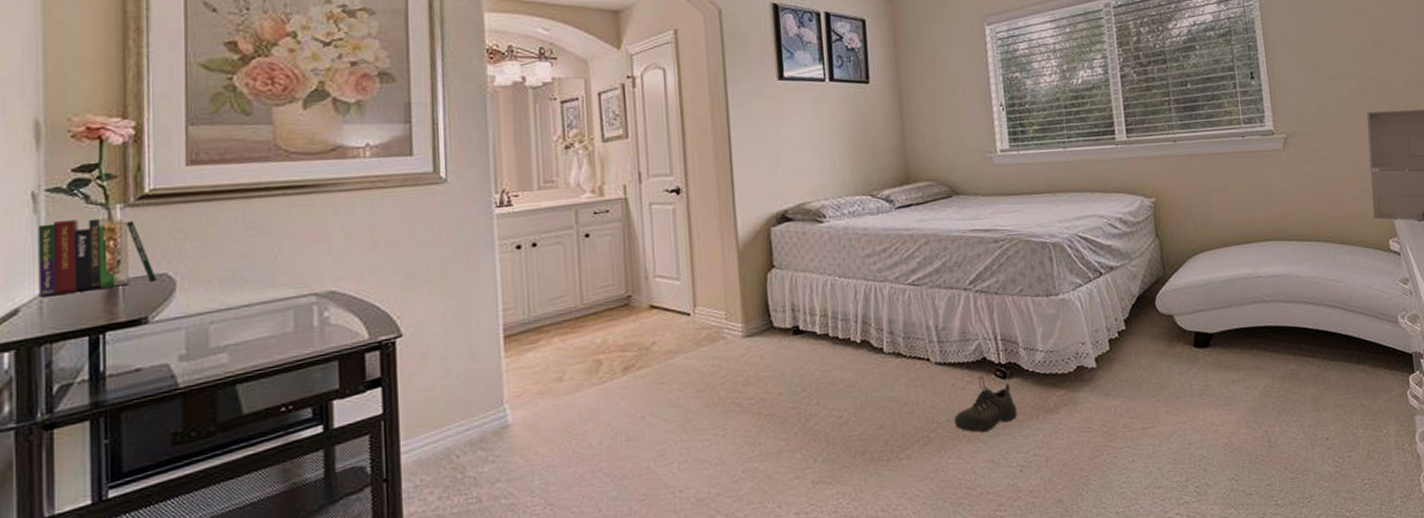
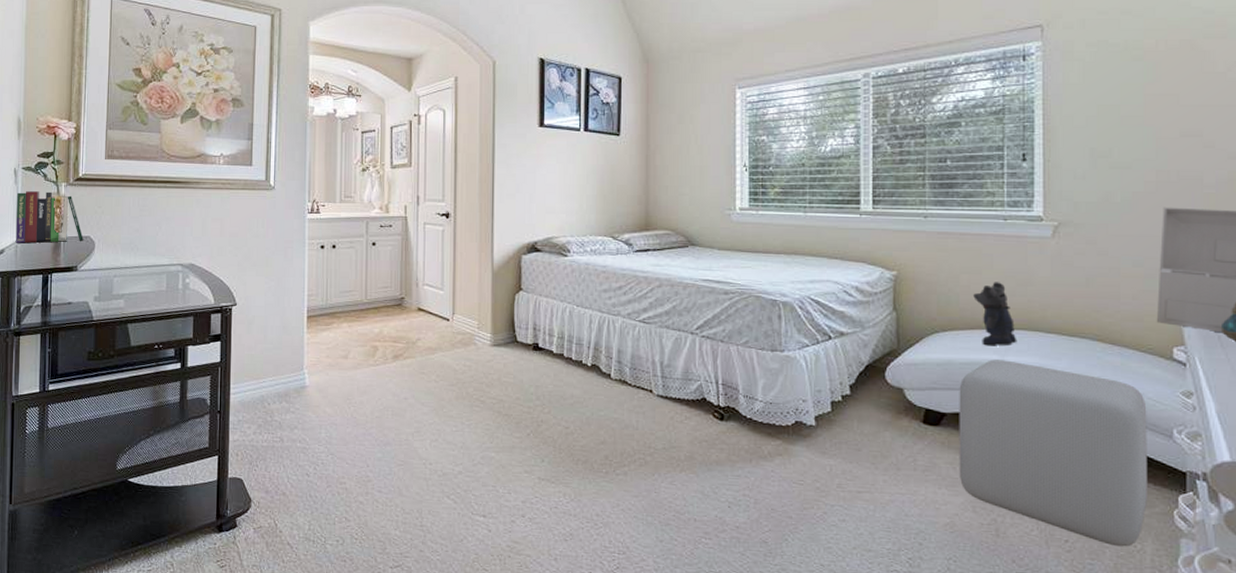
shoe: present [953,376,1018,433] -> none [669,414,731,465]
pouf: none [1222,272,1386,435] -> present [959,360,1147,547]
bear: none [1224,197,1266,261] -> present [973,282,1017,347]

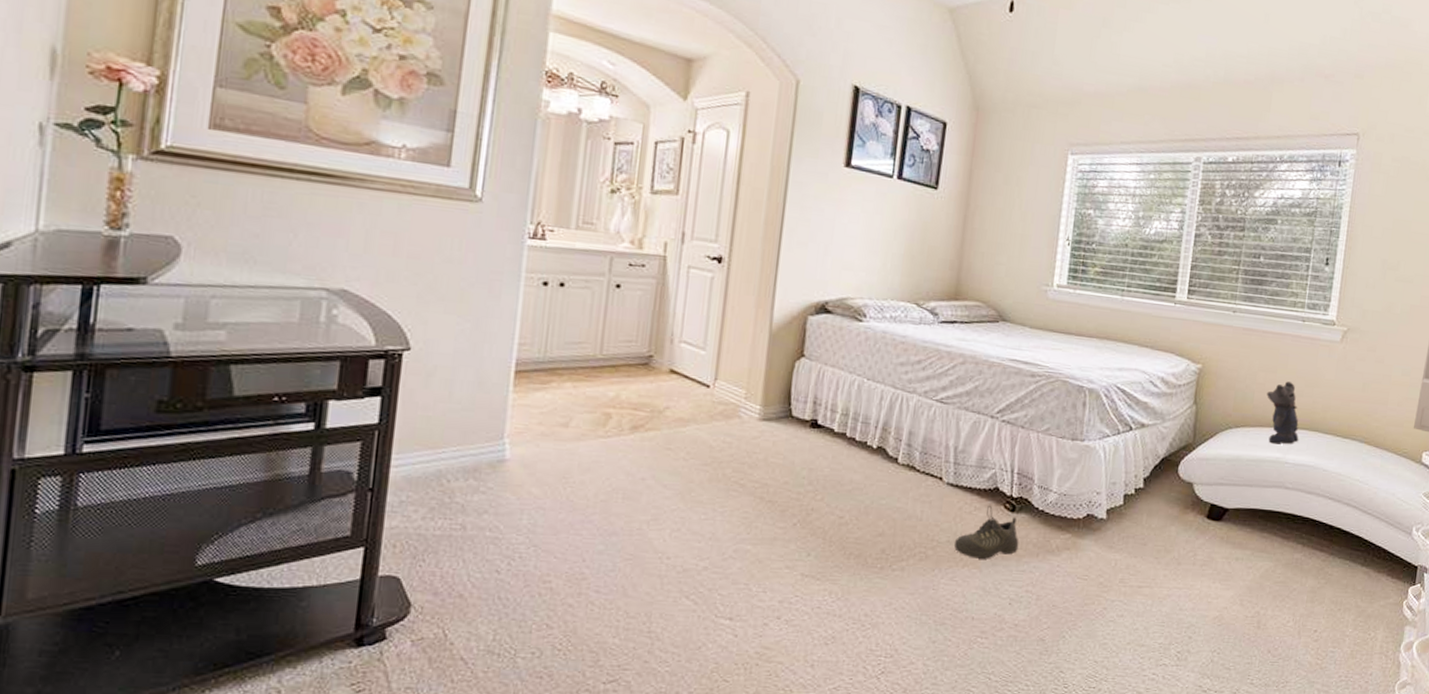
books: present [16,191,83,244] -> none [35,159,162,242]
shoe: none [669,414,731,465] -> present [953,504,1019,559]
pouf: present [959,360,1147,547] -> none [1232,457,1395,635]

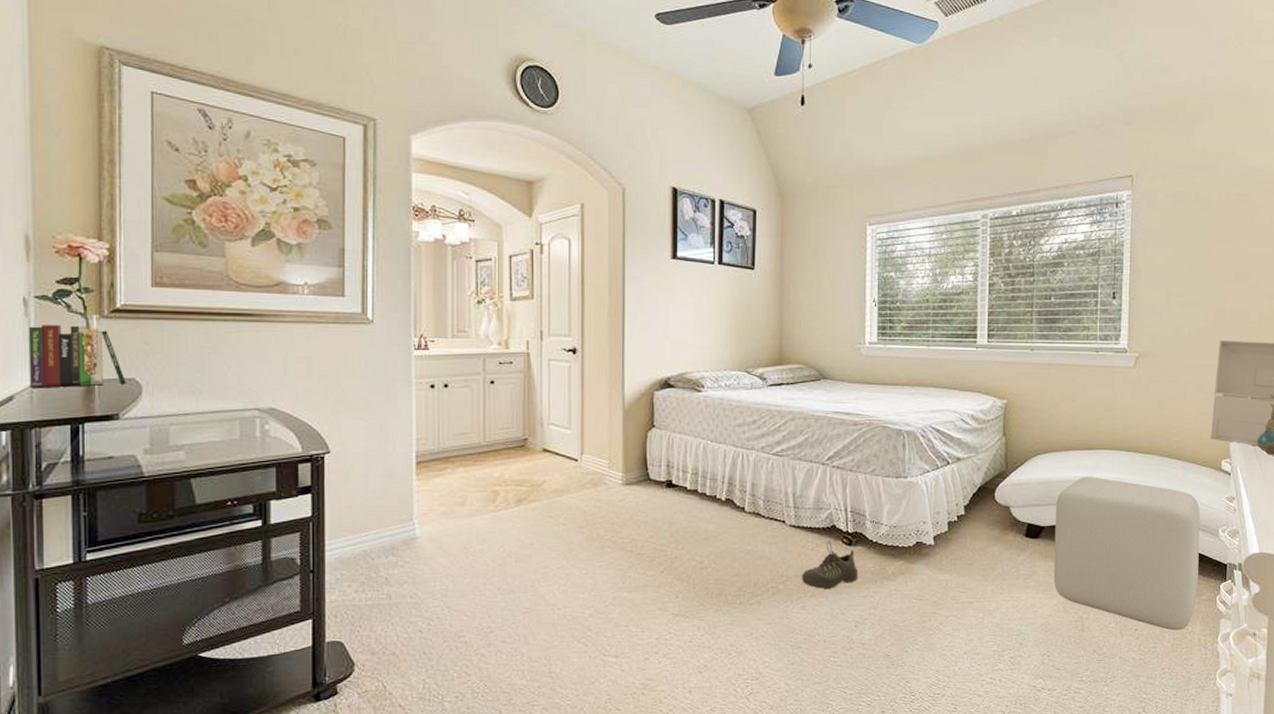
books: none [35,159,162,242] -> present [28,325,126,388]
pouf: none [1232,457,1395,635] -> present [1053,477,1200,631]
bear: present [1267,381,1299,445] -> none [1070,408,1104,465]

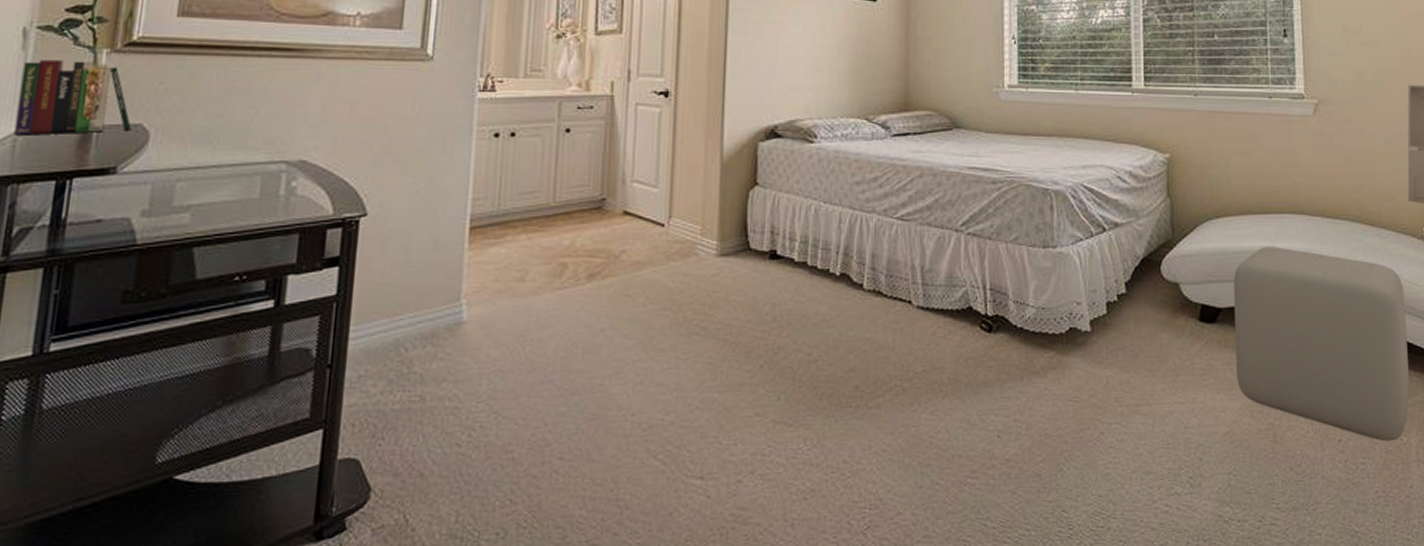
shoe: present [801,541,858,589] -> none [931,326,1000,388]

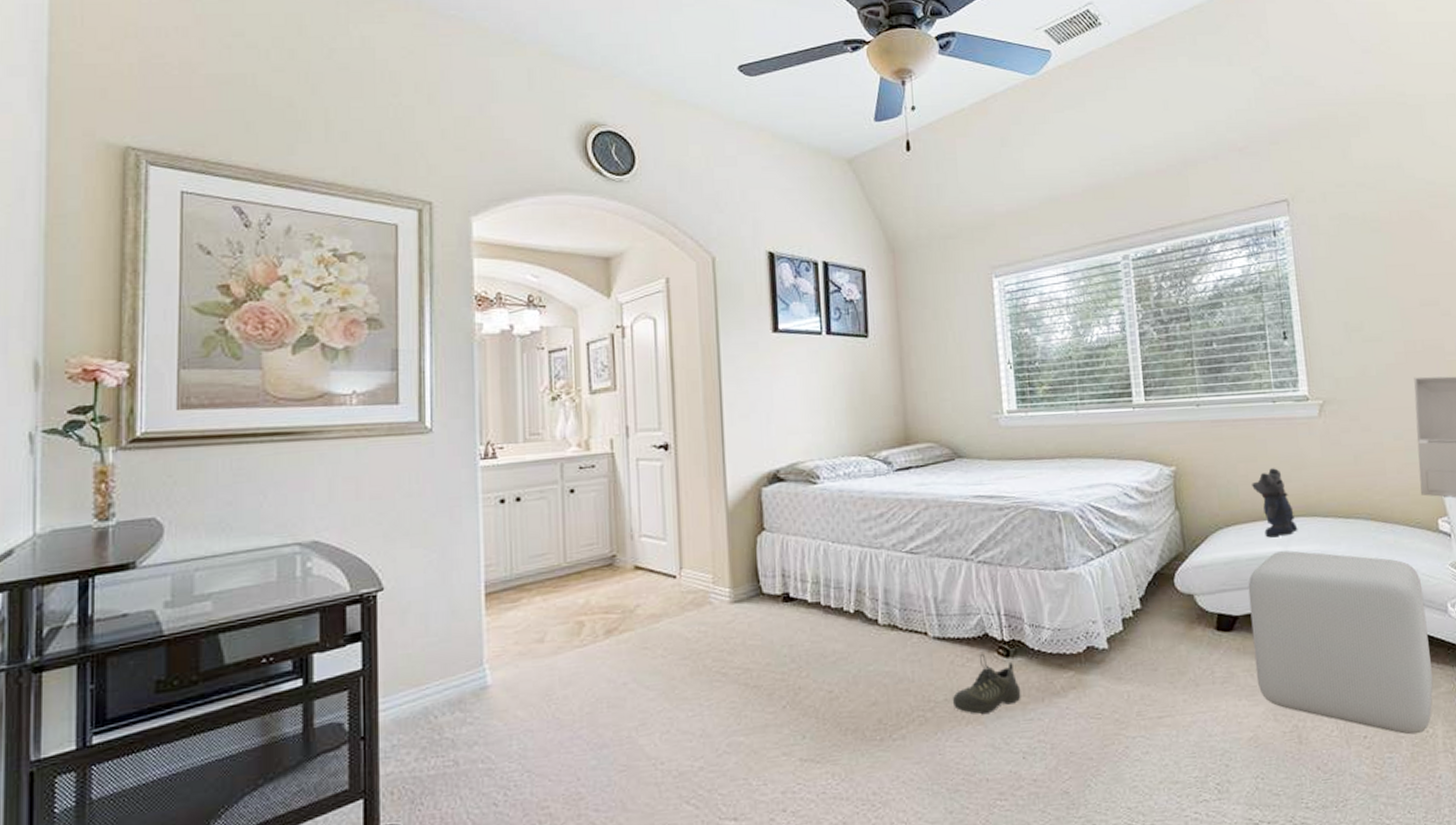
books: present [15,60,131,136] -> none [32,460,145,539]
shoe: none [931,326,1000,388] -> present [952,653,1021,714]
bear: none [1244,163,1286,232] -> present [1252,468,1298,538]

